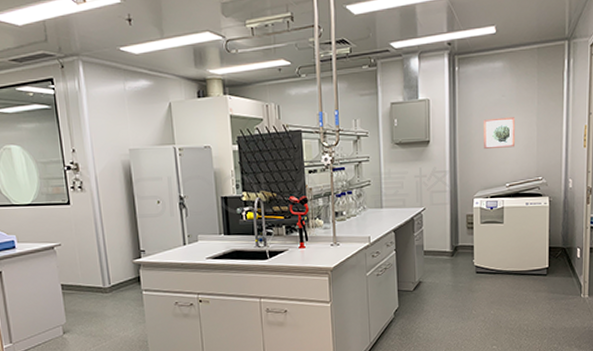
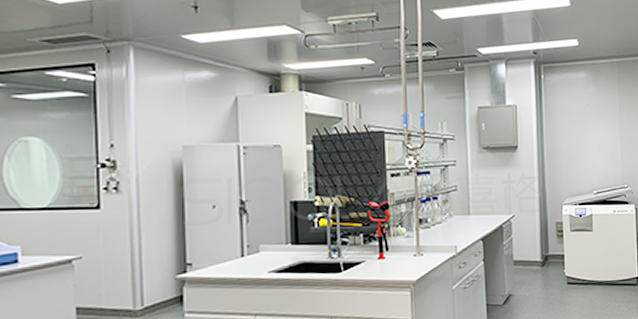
wall art: present [484,117,514,149] -> none [570,125,600,155]

